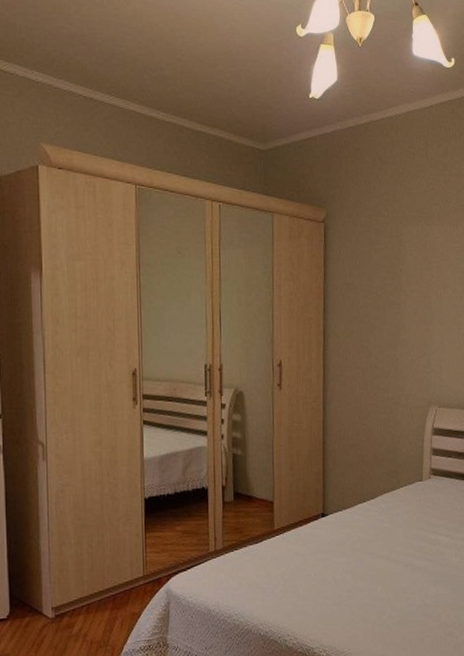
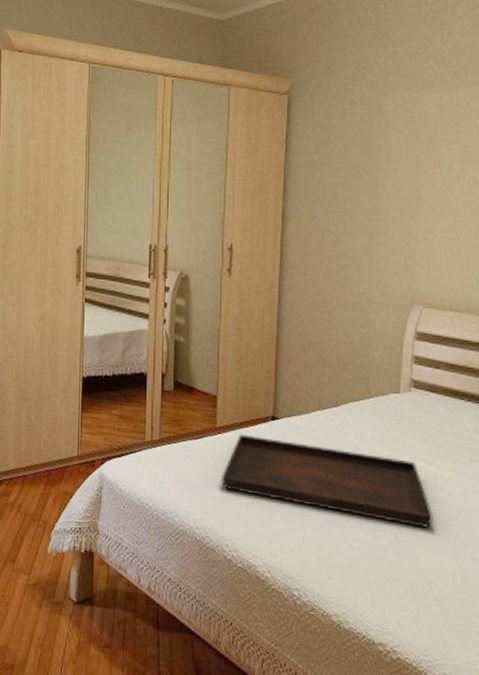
serving tray: none [281,533,451,590] -> present [222,434,433,528]

